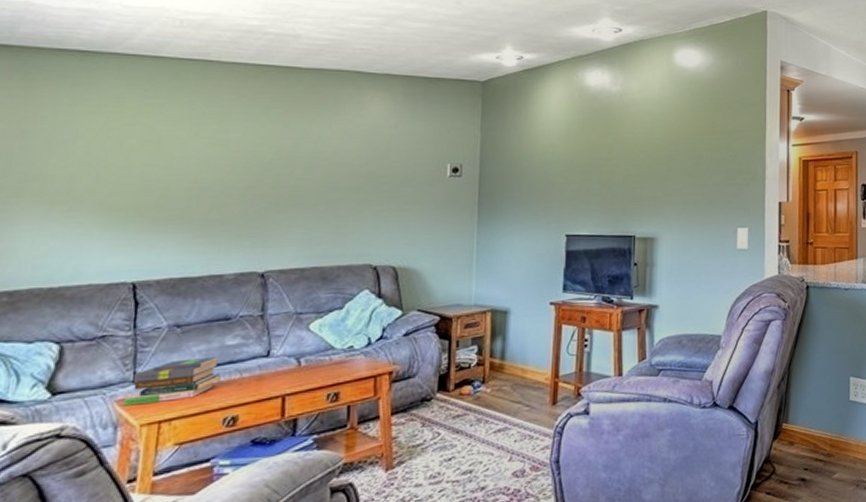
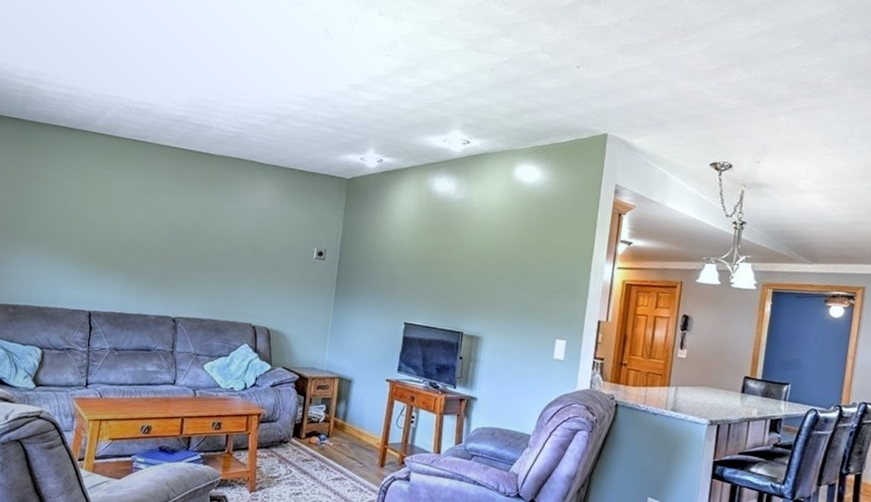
books: present [122,357,220,406] -> none [78,376,142,407]

